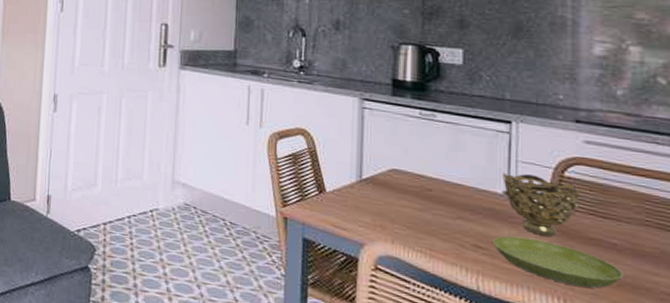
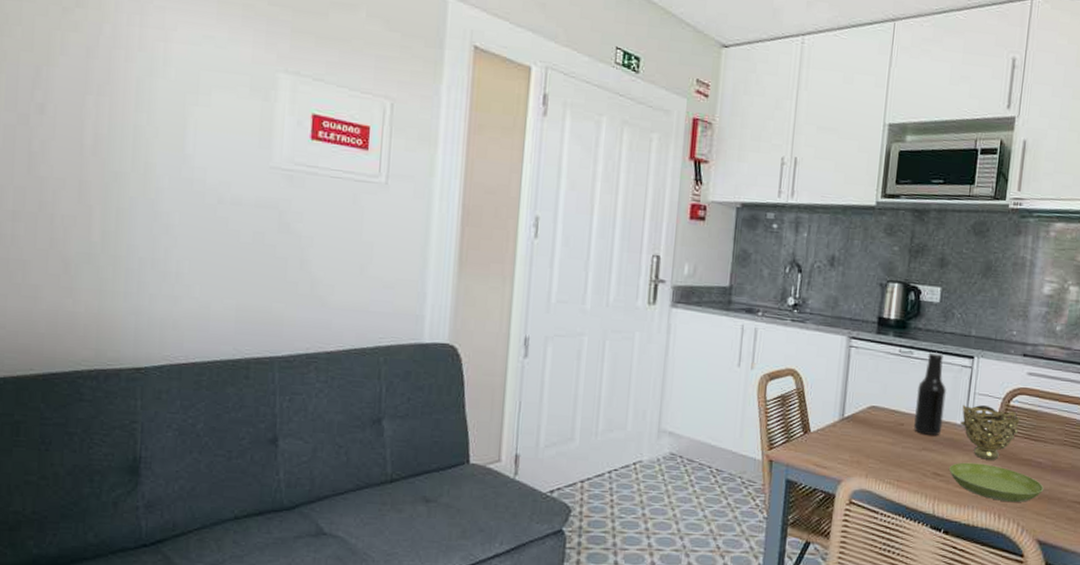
beer bottle: none [444,116,480,204] -> present [914,352,946,436]

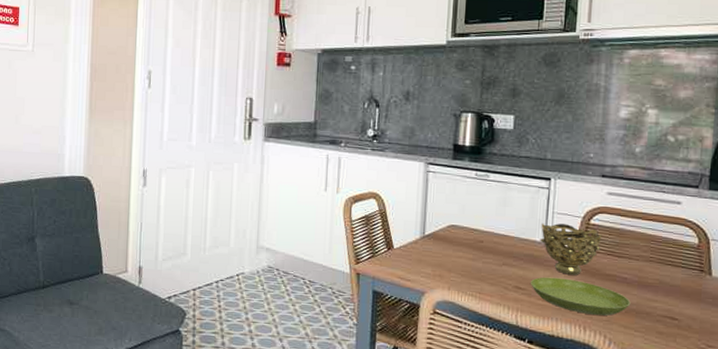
beer bottle: present [914,352,946,436] -> none [493,175,524,252]

